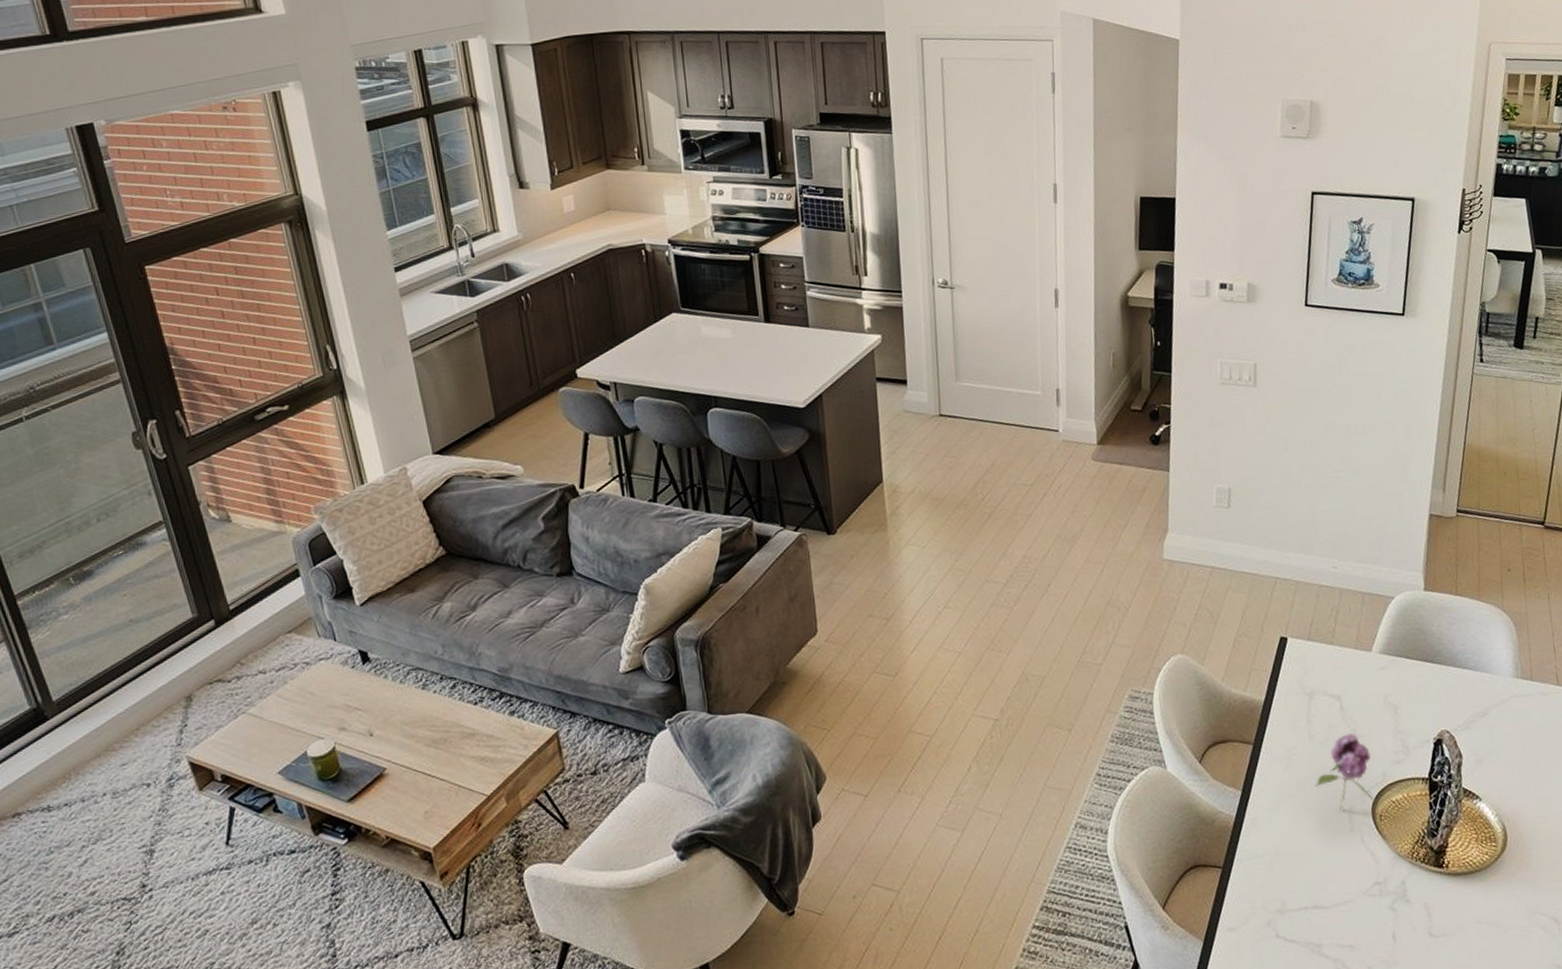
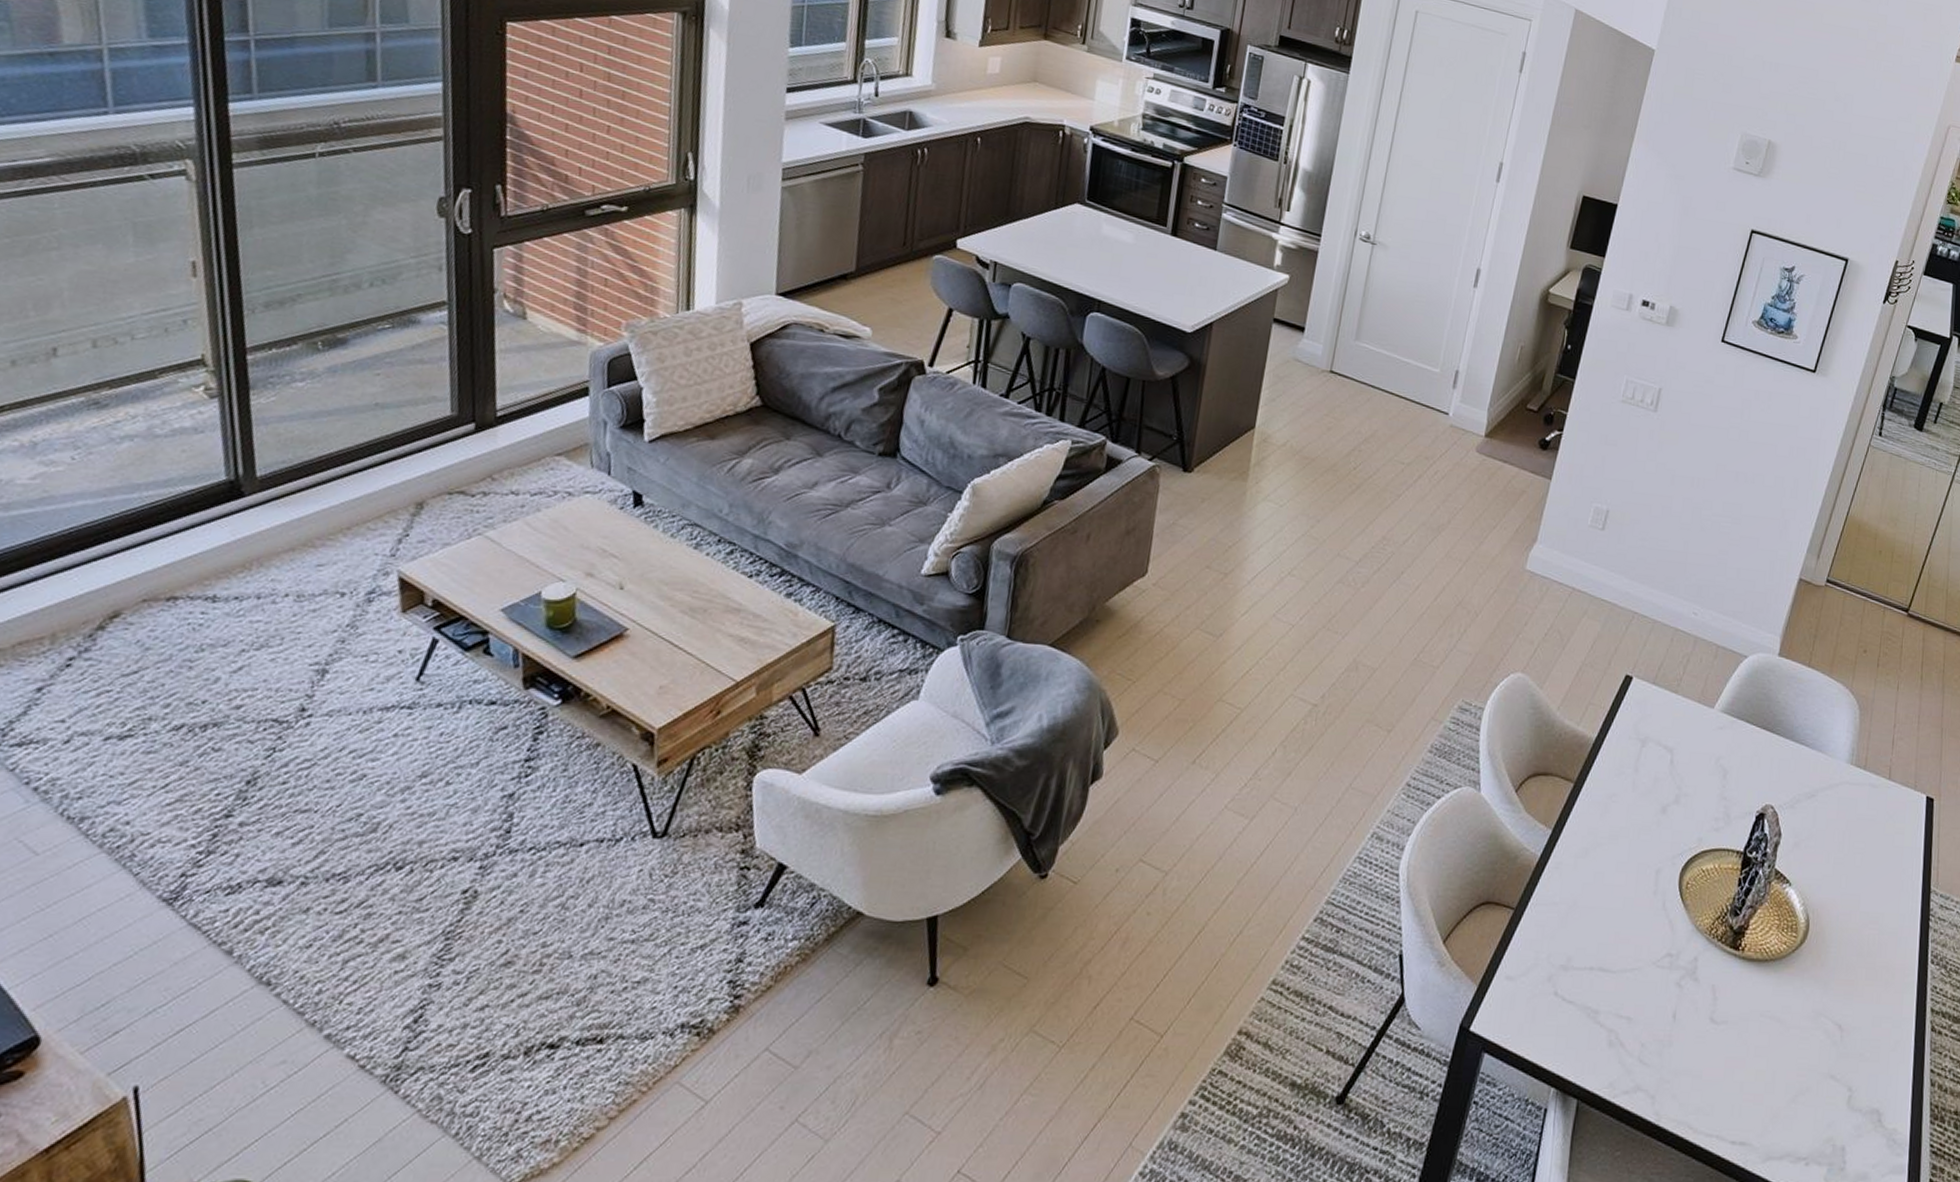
flower: present [1315,733,1376,811] -> none [1628,790,1691,870]

